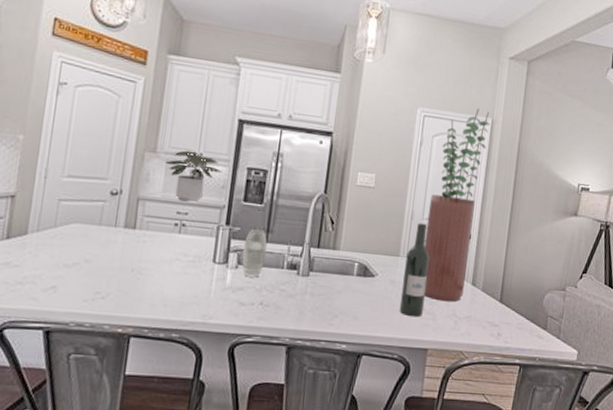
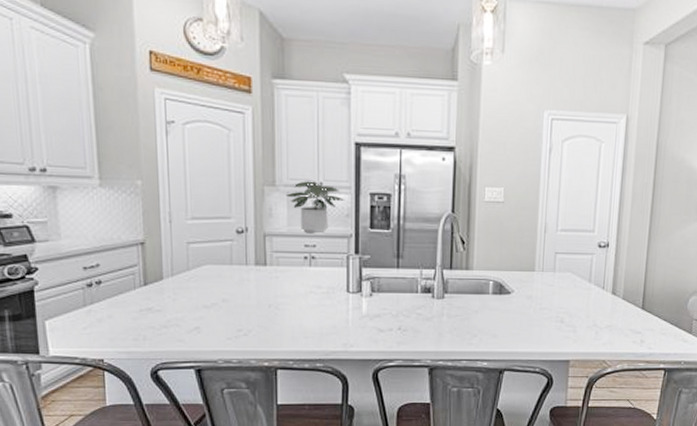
vase: present [242,225,267,278] -> none [376,252,399,304]
wine bottle: present [399,222,430,316] -> none [538,235,567,329]
vase: present [424,108,490,302] -> none [560,105,625,313]

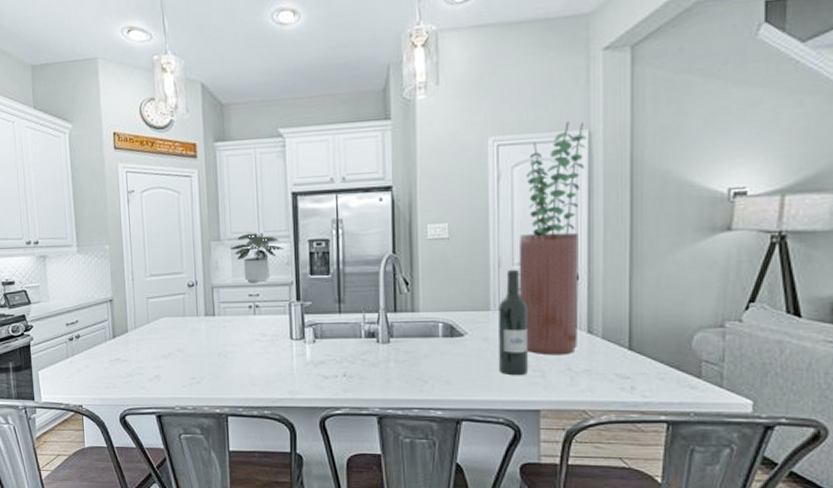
wine bottle: none [538,235,567,329] -> present [497,269,529,375]
vase: none [560,105,625,313] -> present [518,121,586,356]

